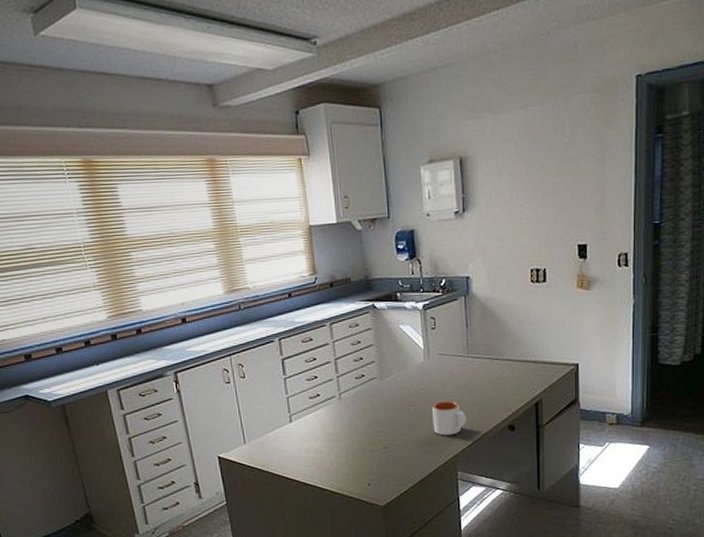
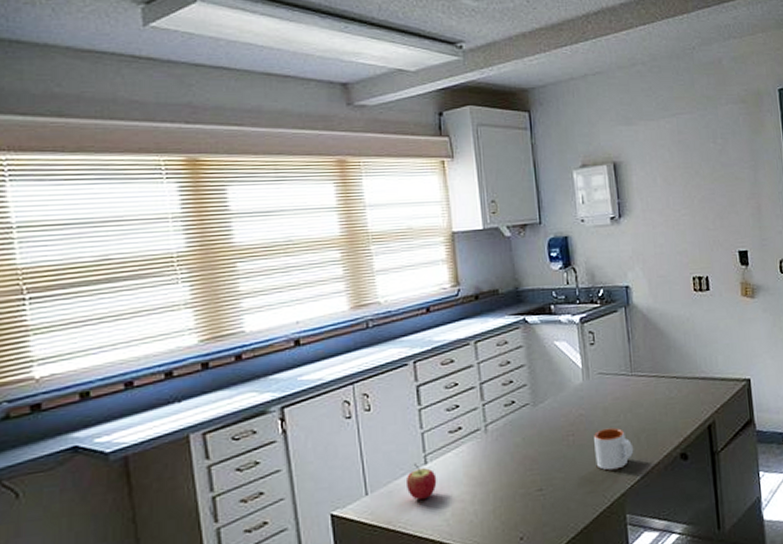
apple: none [275,421,300,450] -> present [405,463,437,501]

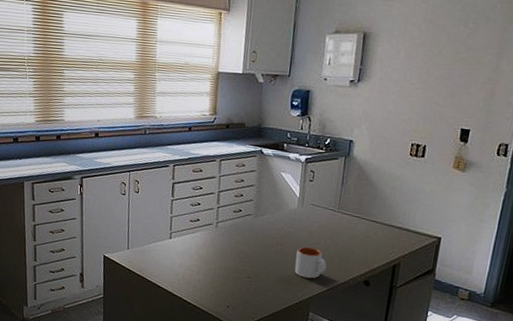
apple: present [405,463,437,501] -> none [155,236,177,262]

